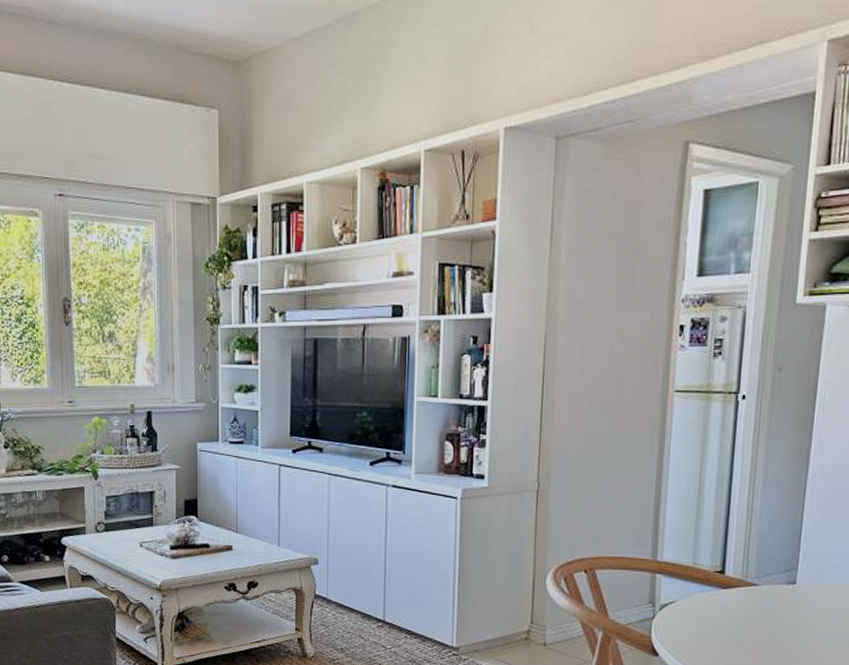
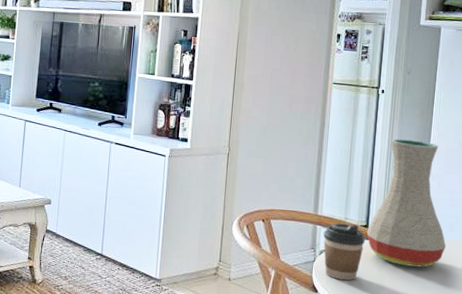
coffee cup: none [664,569,720,640] -> present [323,223,365,281]
vase: none [722,458,831,620] -> present [366,138,447,268]

